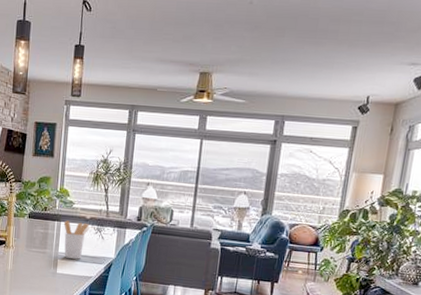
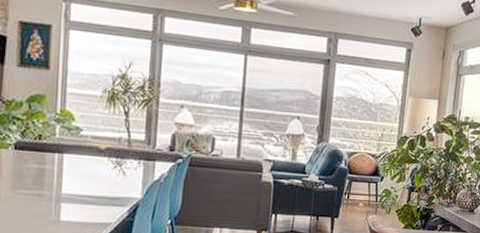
utensil holder: present [63,220,90,259] -> none [67,152,106,202]

